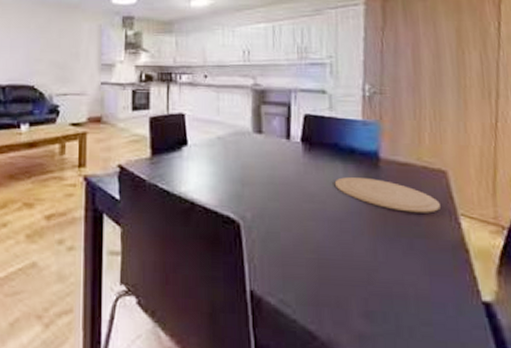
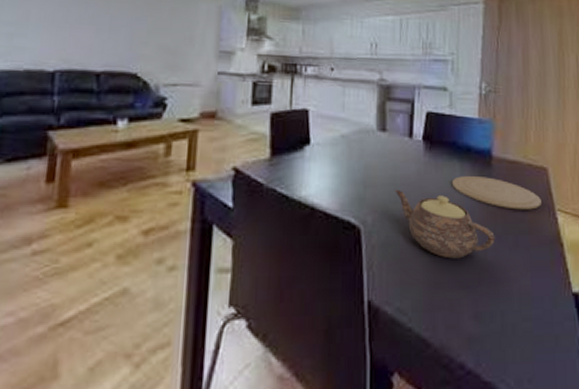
teapot: none [273,188,386,258] -> present [394,189,495,259]

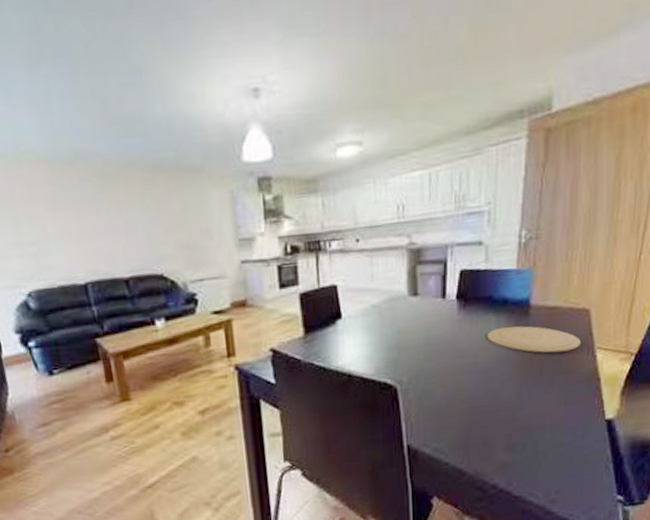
teapot: present [394,189,495,259] -> none [428,348,530,404]

